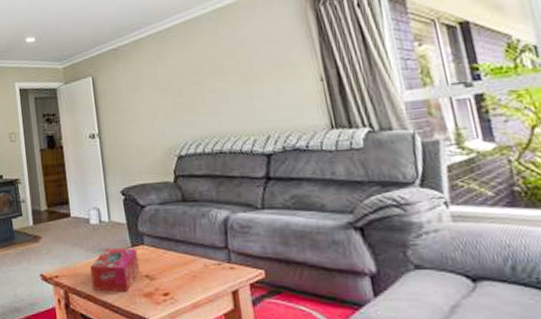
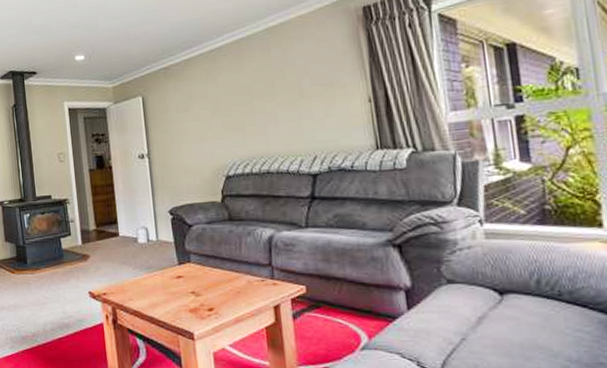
tissue box: present [90,247,140,293] -> none [138,265,186,309]

